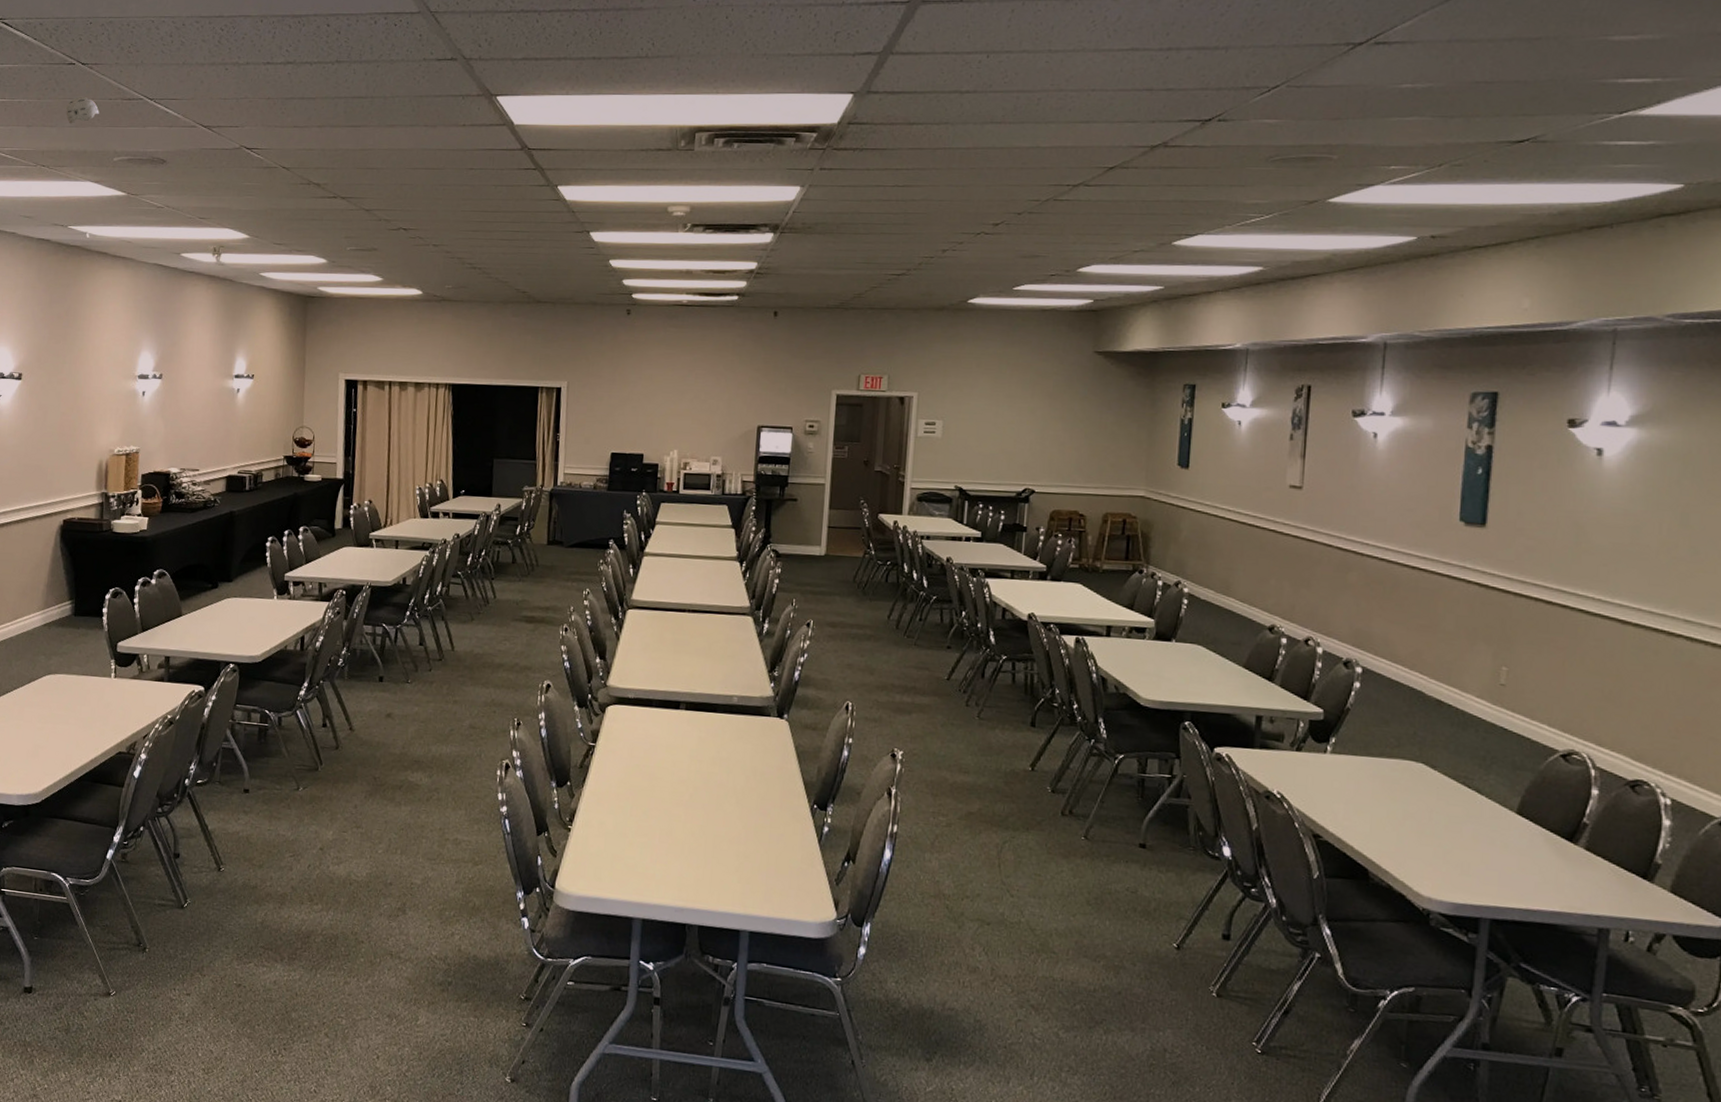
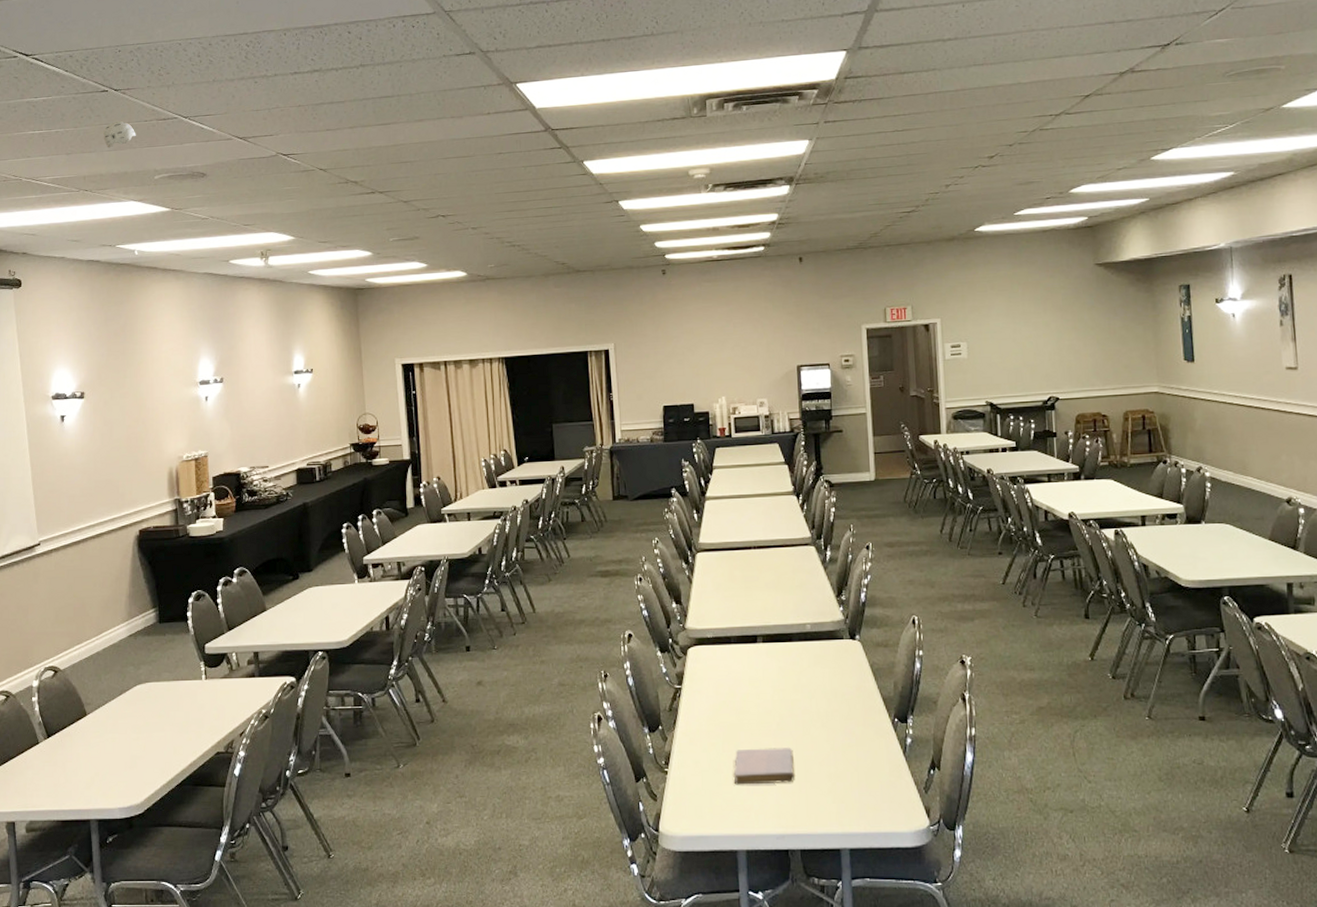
notebook: none [637,816,703,857] -> present [733,748,794,785]

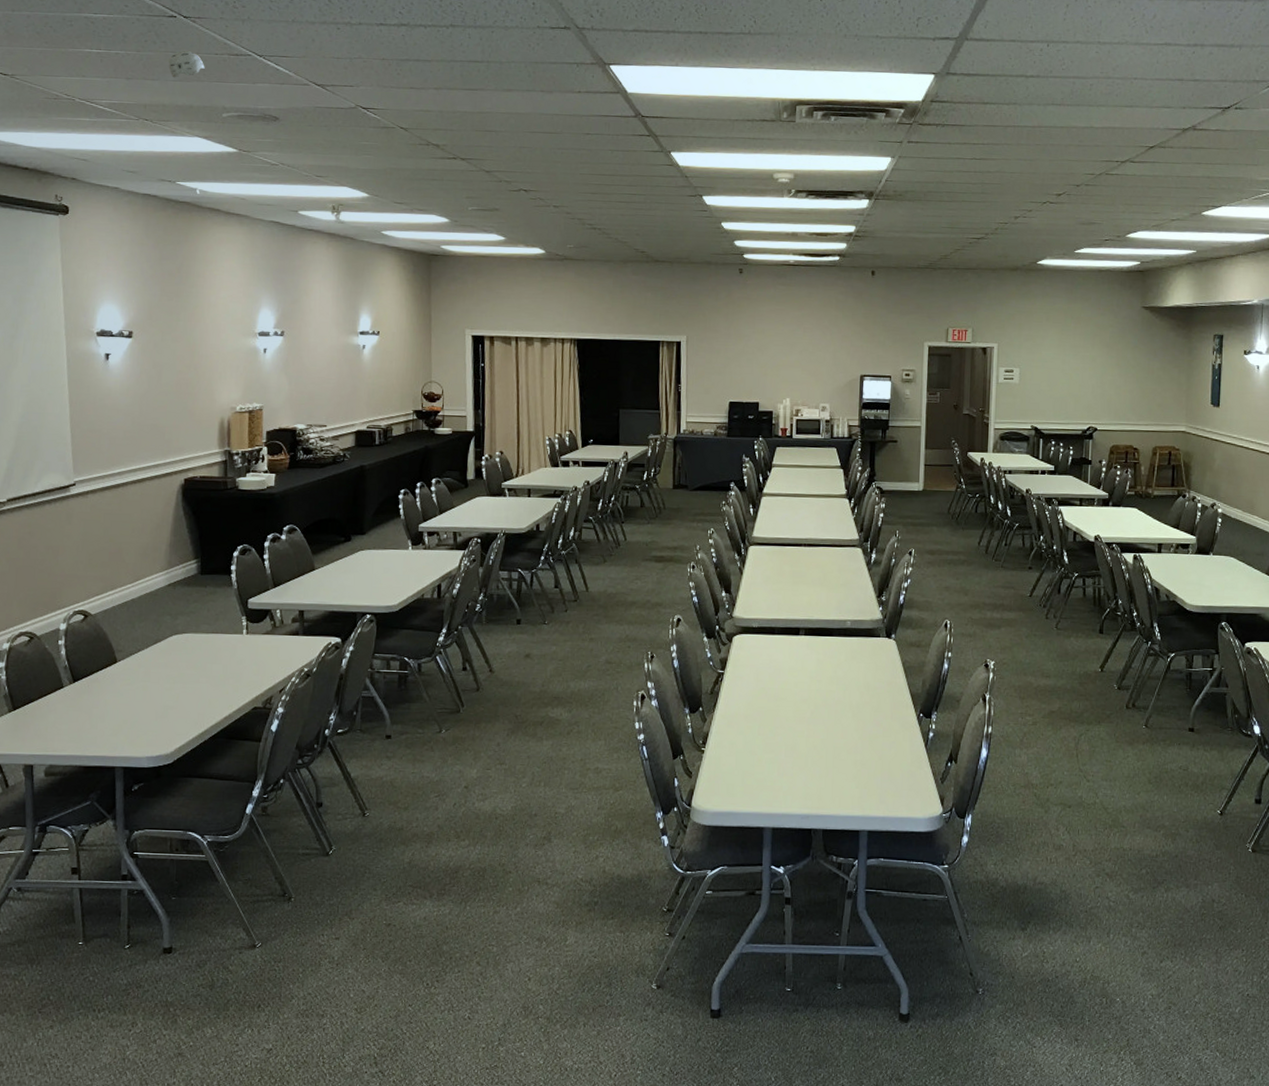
notebook: present [733,748,794,785] -> none [766,733,824,768]

